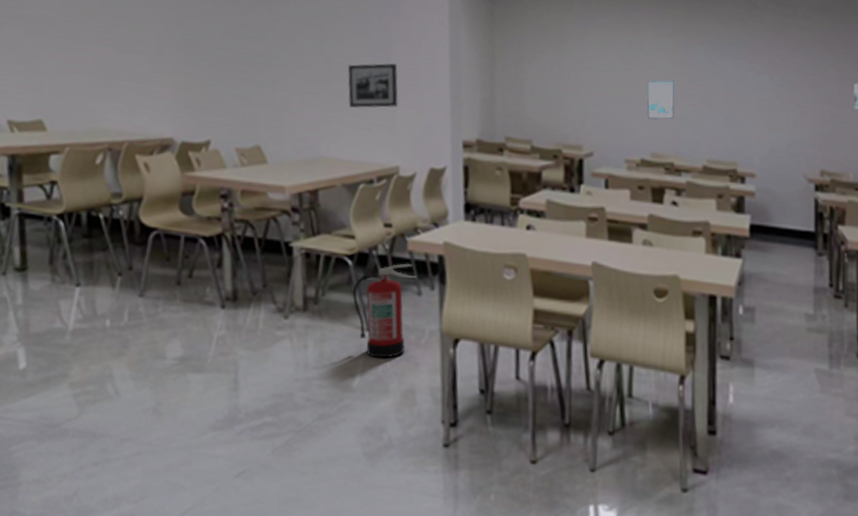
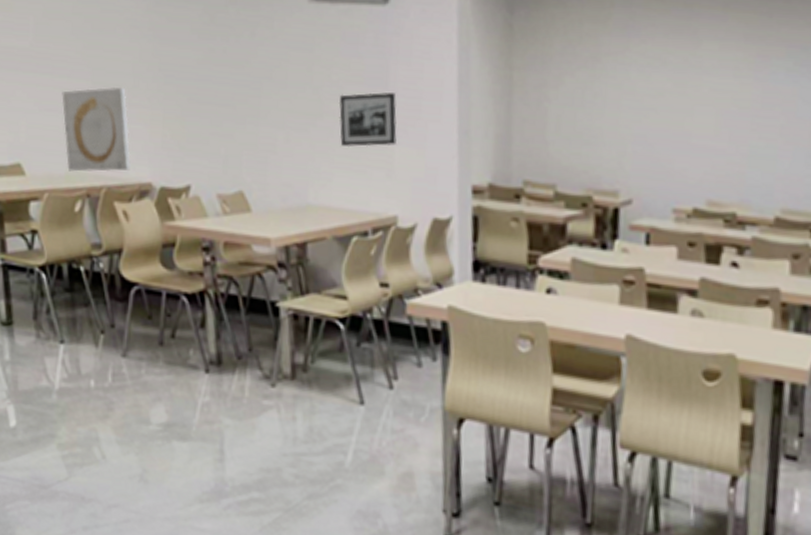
wall art: none [87,54,154,128] -> present [62,88,132,172]
fire extinguisher: present [352,264,417,358] -> none [344,330,417,436]
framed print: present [647,80,675,119] -> none [704,106,742,158]

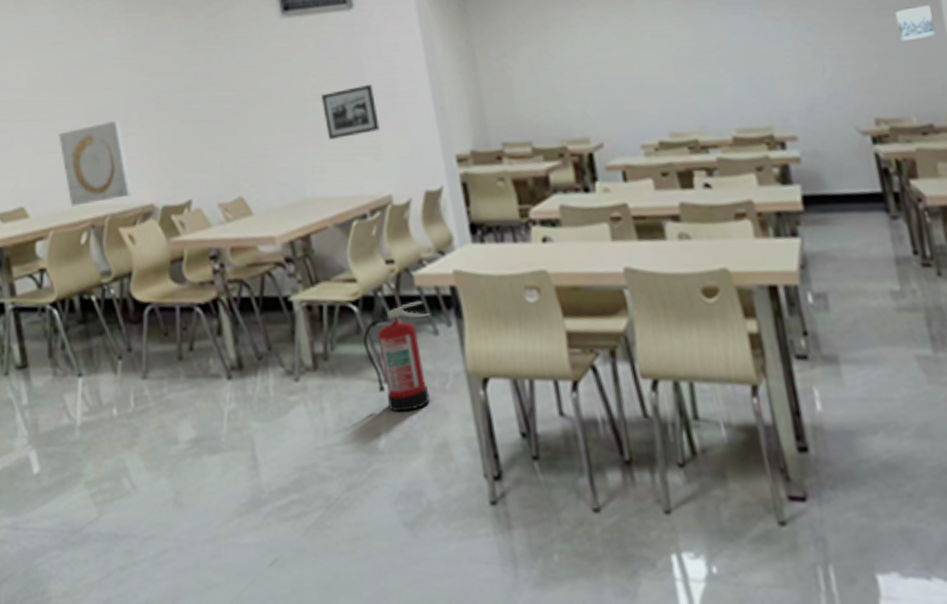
fire extinguisher: none [344,330,417,436] -> present [362,301,430,412]

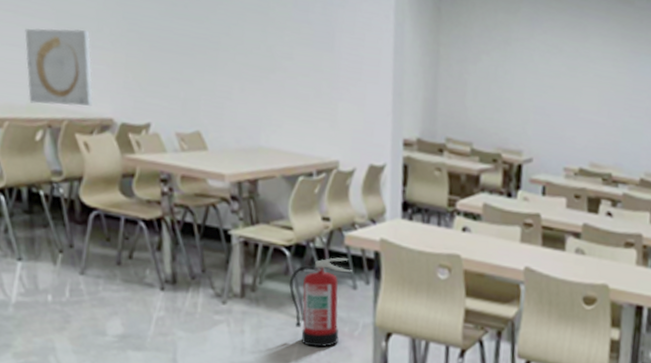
picture frame: present [321,84,380,140] -> none [289,53,341,101]

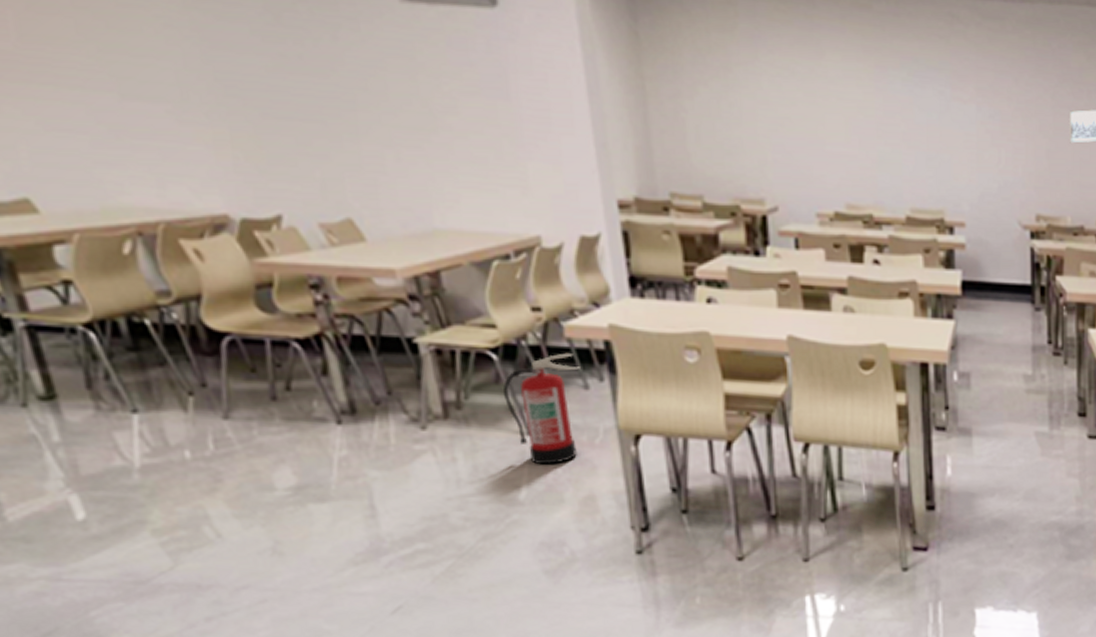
wall art: present [25,28,94,106] -> none [76,101,196,206]

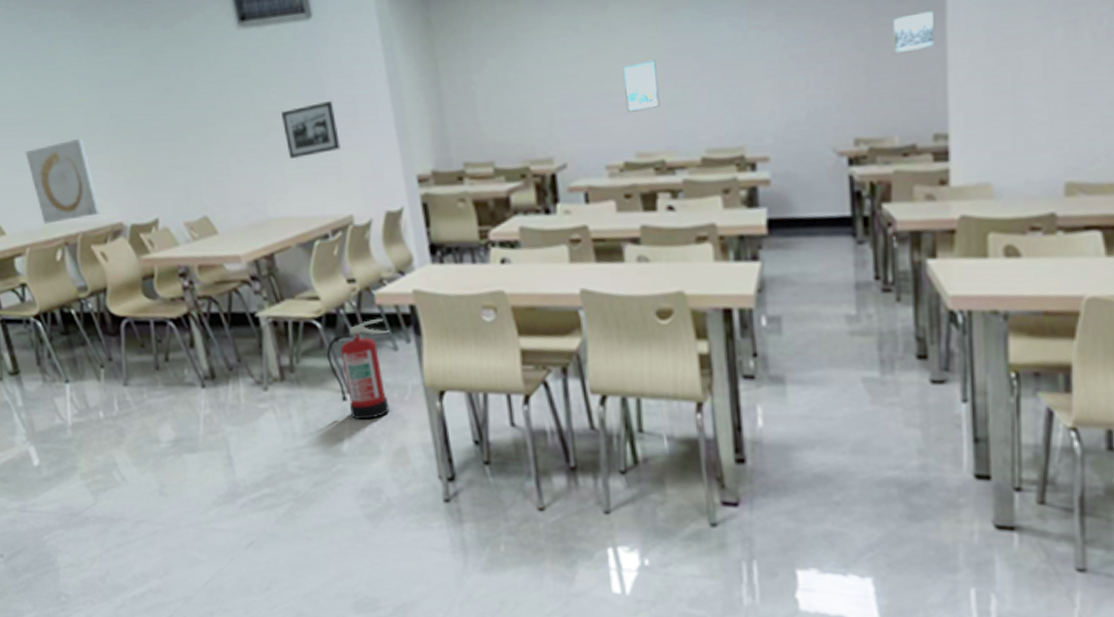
wall art: none [76,101,196,206] -> present [25,139,101,224]
picture frame: none [454,104,528,165] -> present [281,101,340,159]
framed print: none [836,114,870,163] -> present [622,59,660,112]

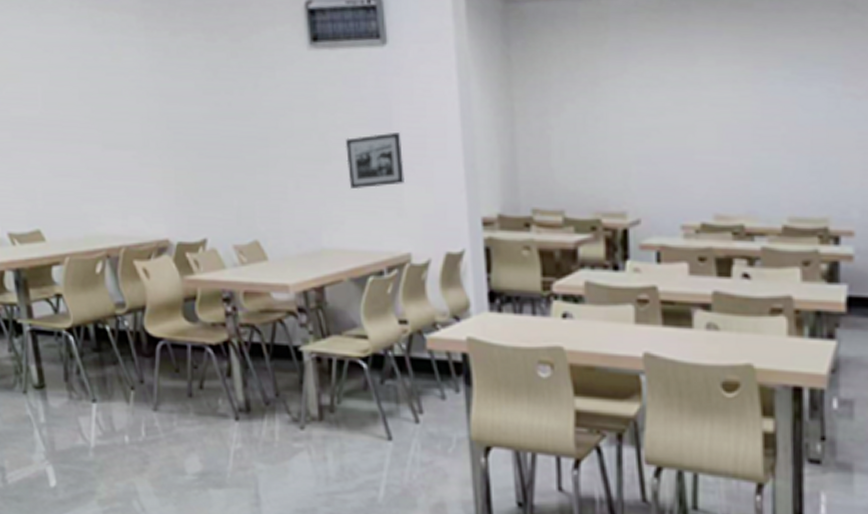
wall art: present [25,139,101,224] -> none [74,149,148,234]
fire extinguisher: present [326,319,390,420] -> none [369,365,439,470]
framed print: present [622,59,660,112] -> none [707,119,744,172]

